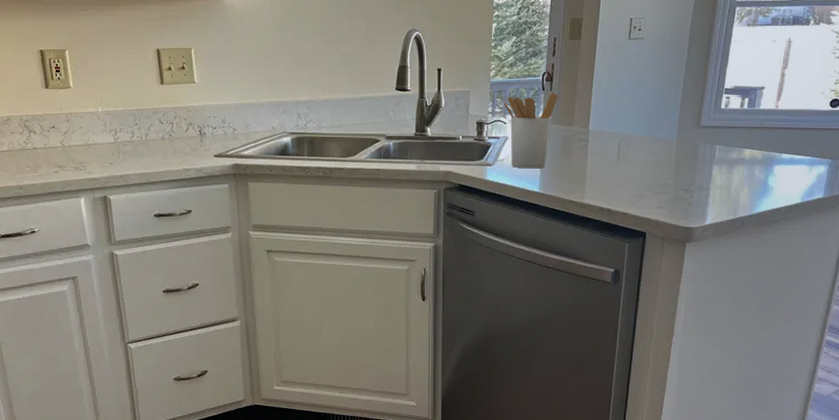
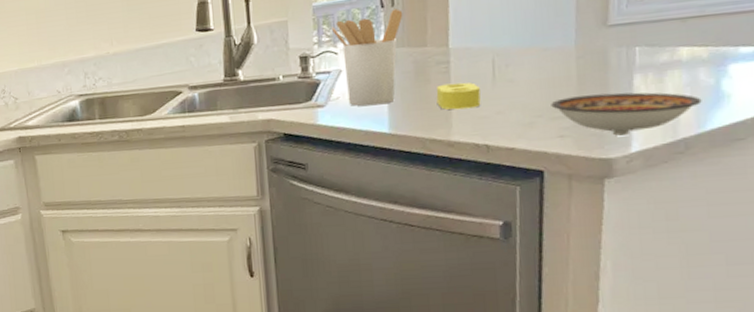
sponge: none [576,158,608,179] -> present [436,82,481,110]
ceramic bowl: none [656,178,755,211] -> present [551,92,702,136]

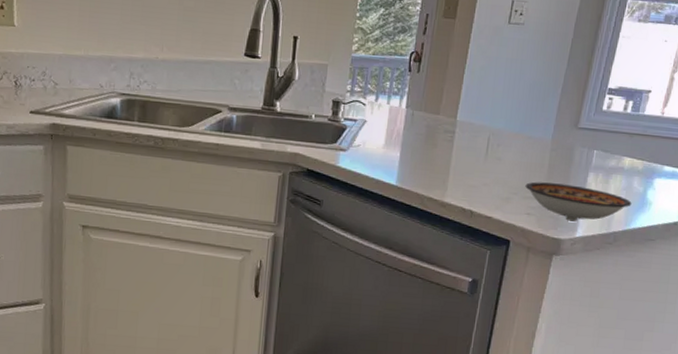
utensil holder: present [332,9,403,107] -> none [364,75,426,159]
sponge: present [436,82,481,110] -> none [438,151,474,177]

